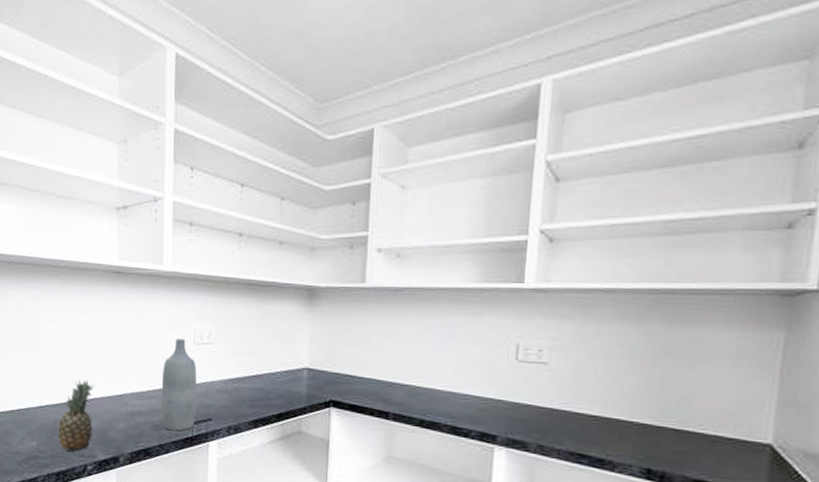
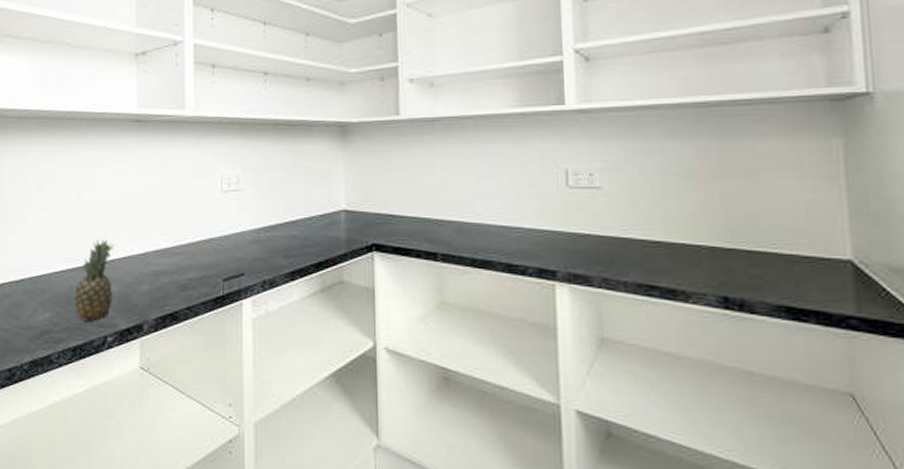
bottle: present [161,338,197,431] -> none [187,187,226,290]

